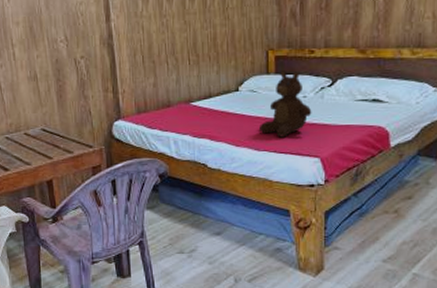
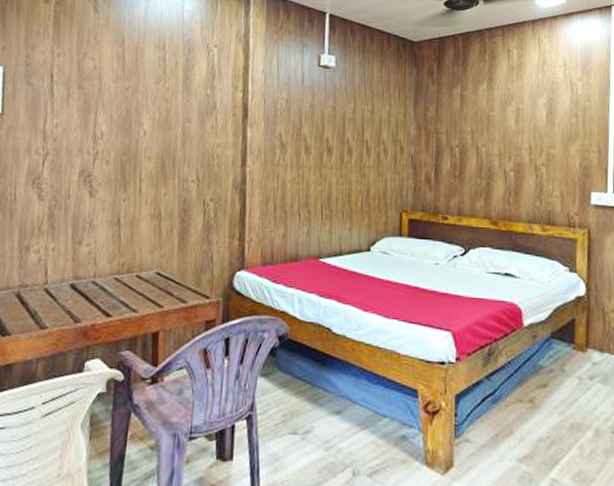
teddy bear: present [258,69,312,138] -> none [388,233,444,306]

